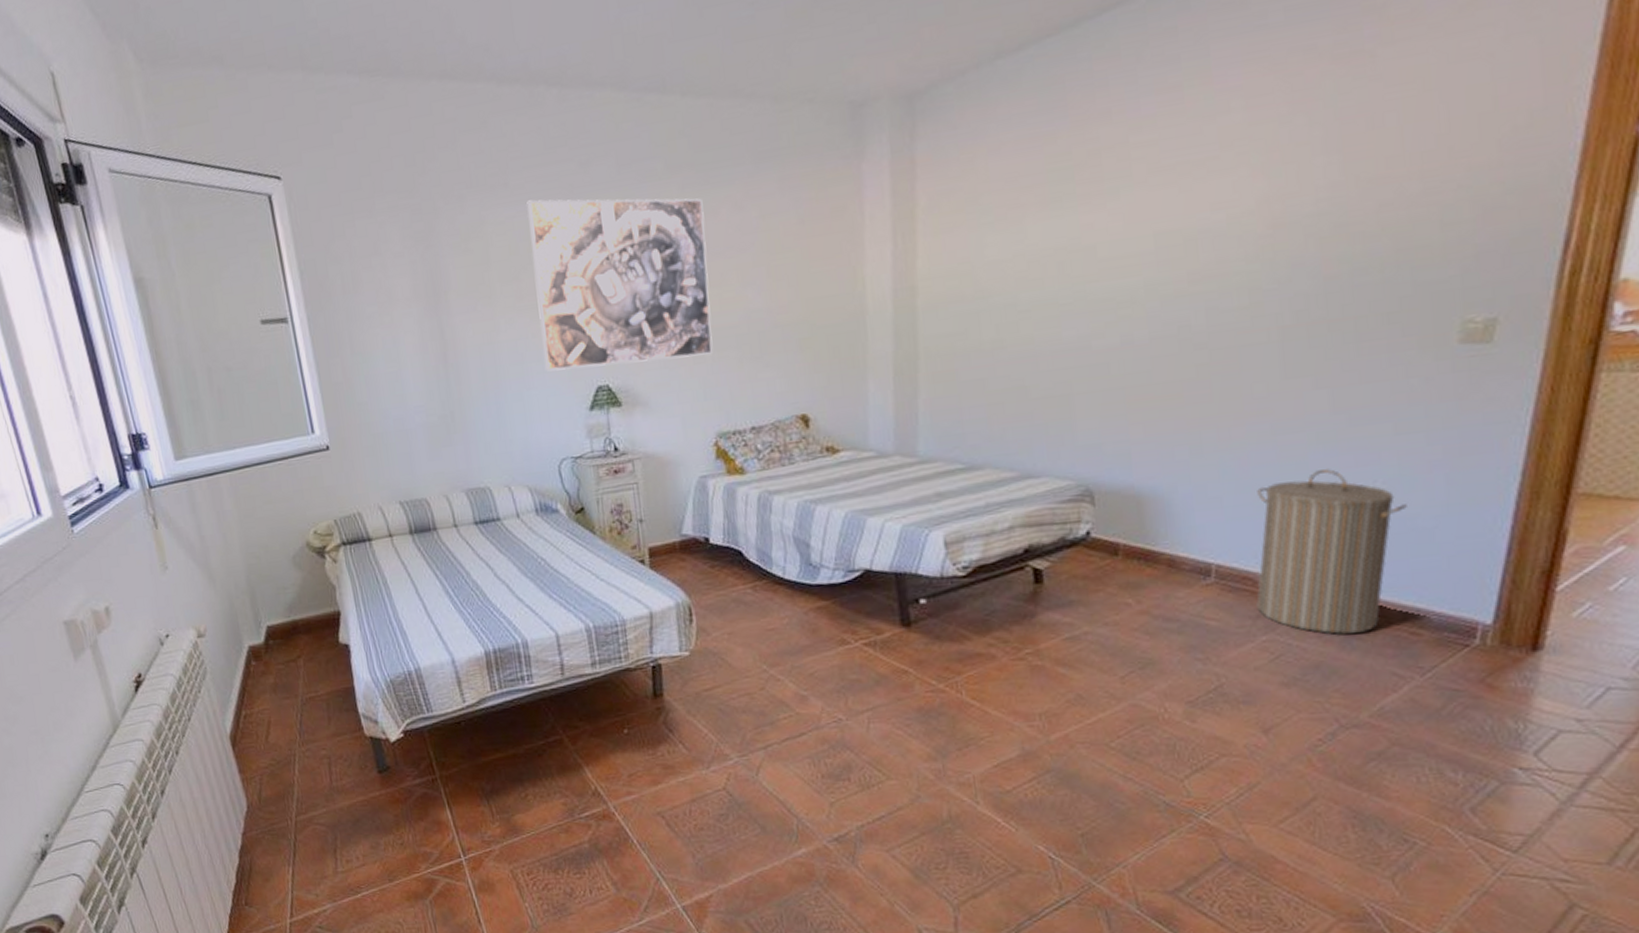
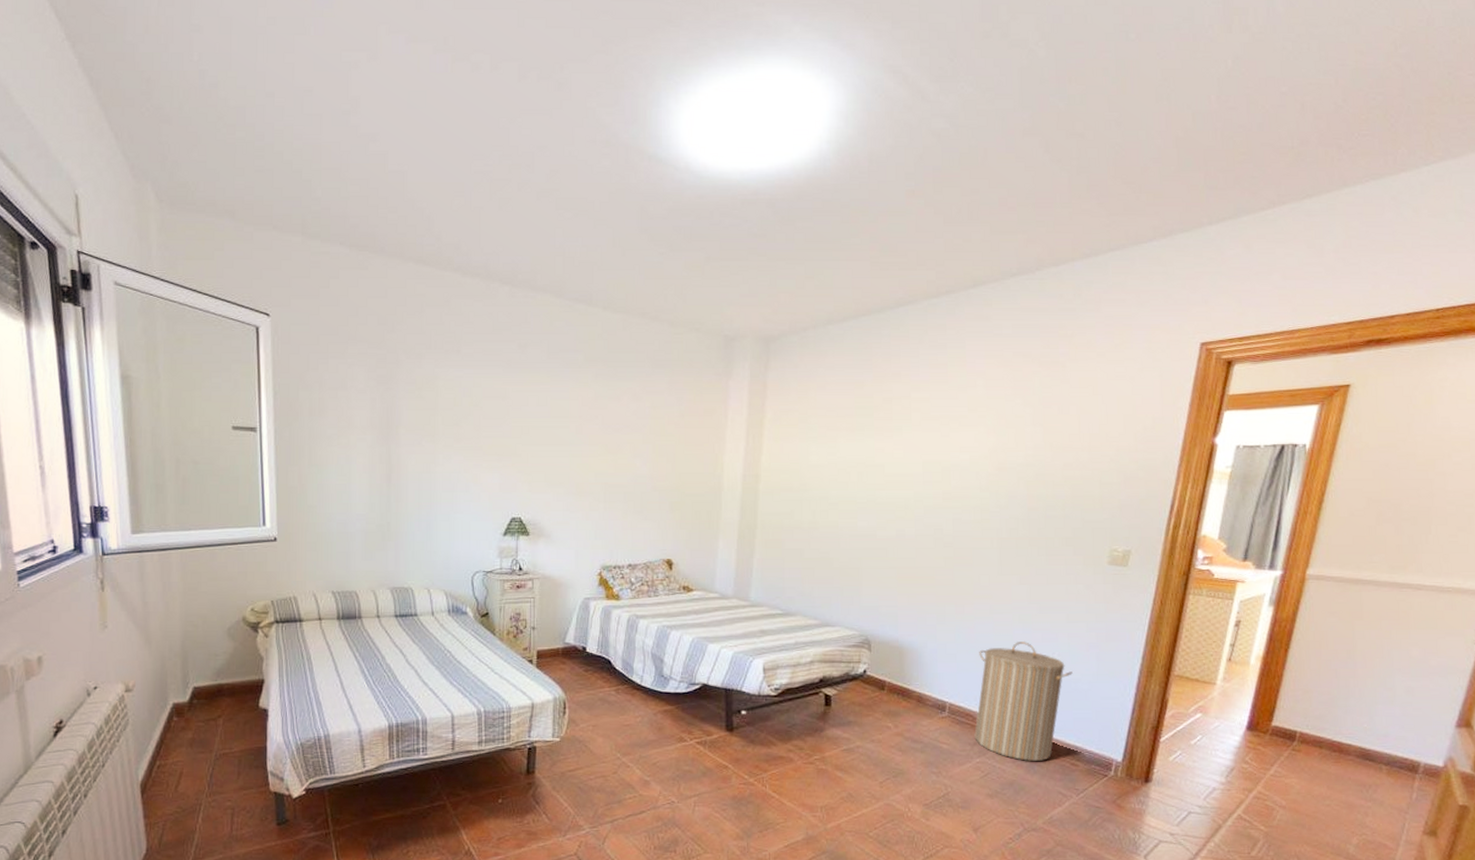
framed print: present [527,198,713,372] -> none [472,366,610,505]

